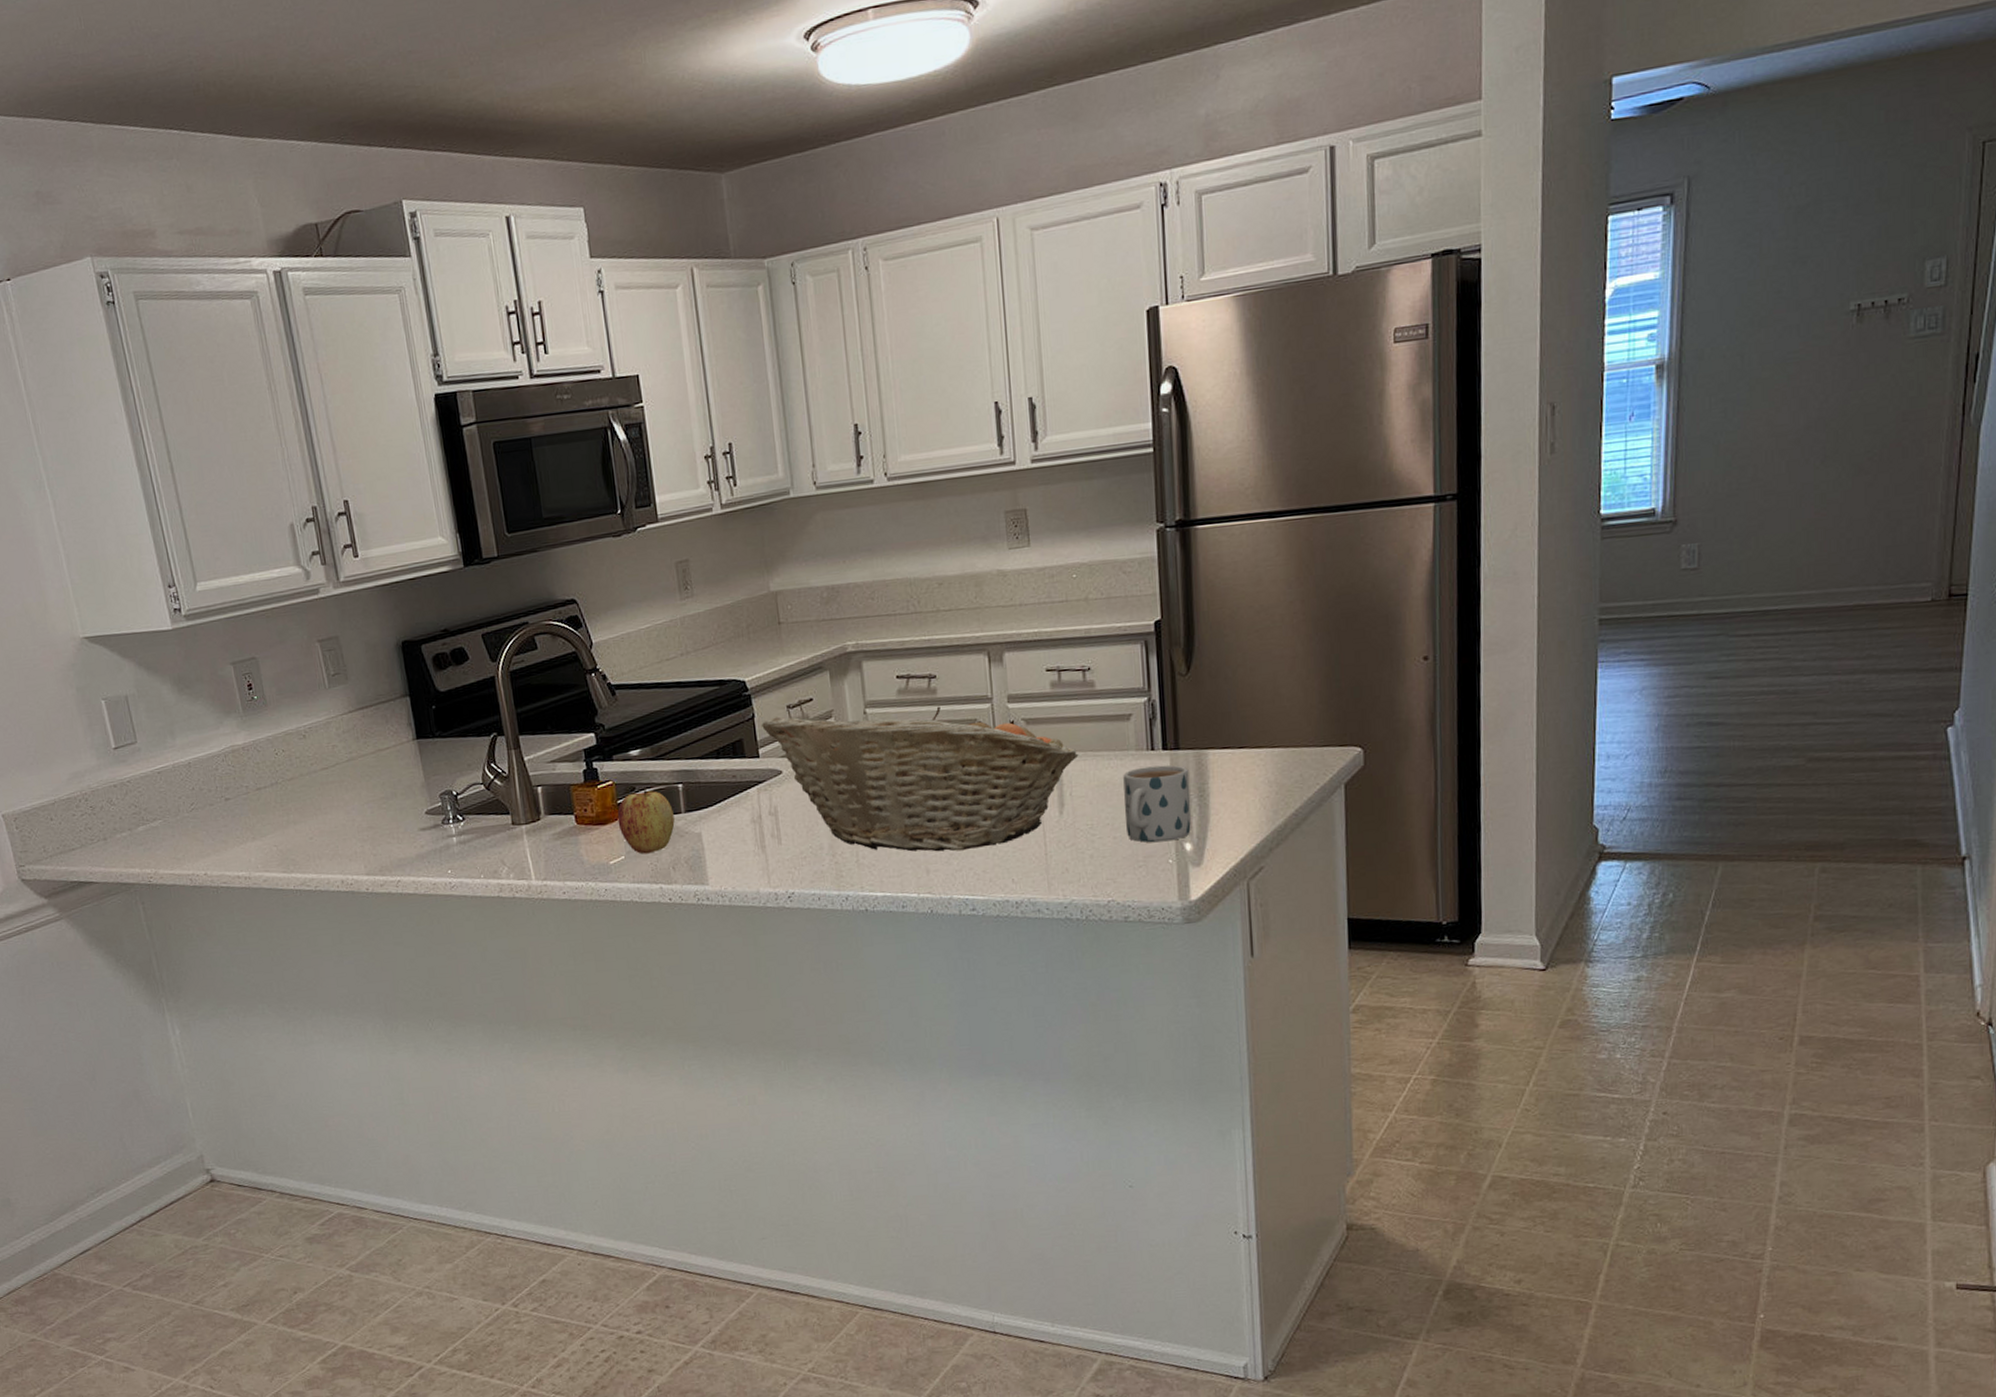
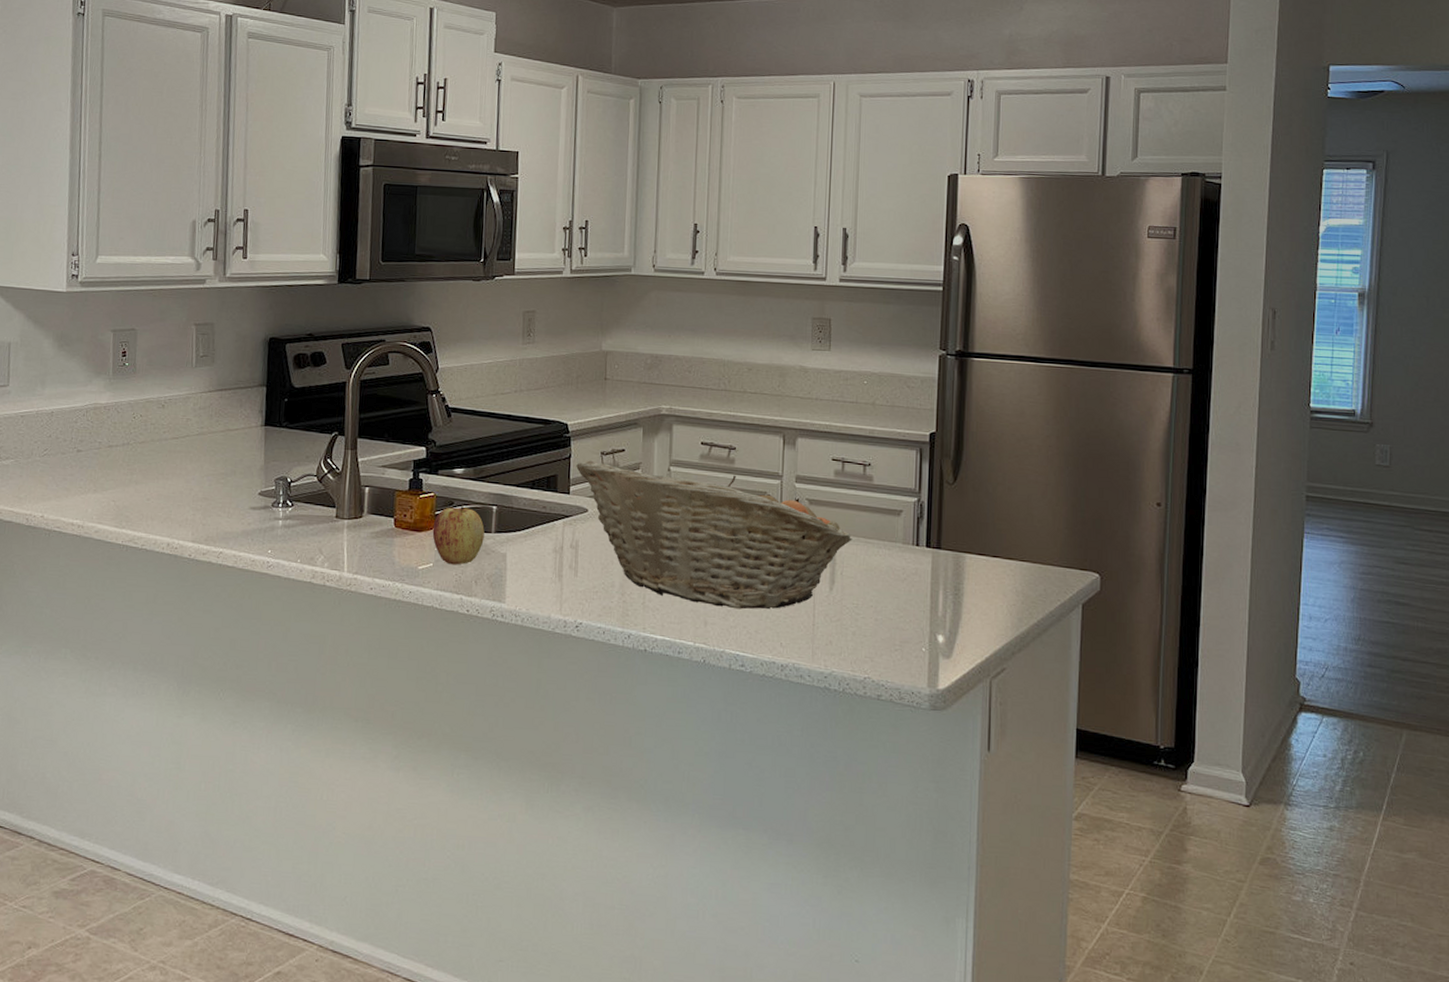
mug: present [1123,765,1191,843] -> none [888,559,947,631]

